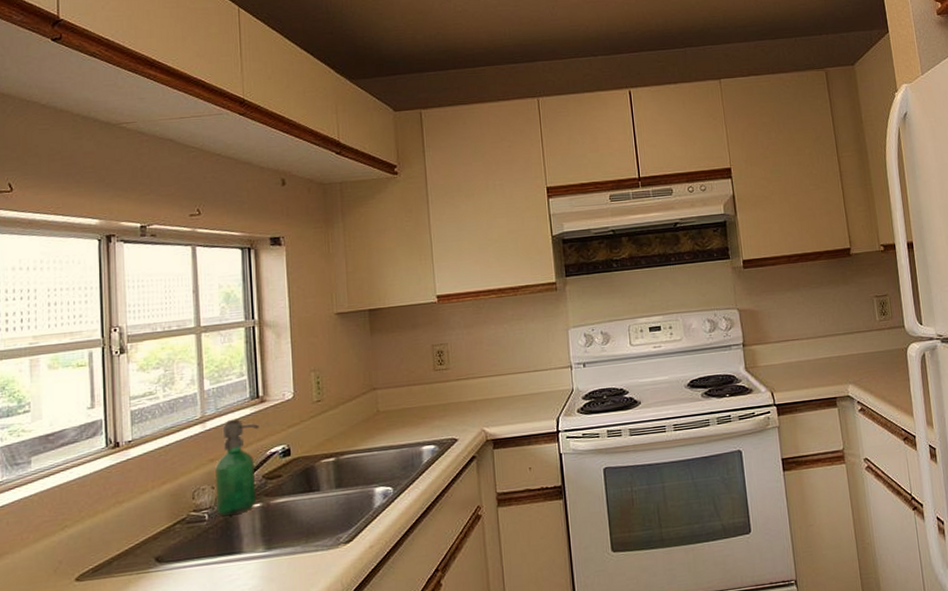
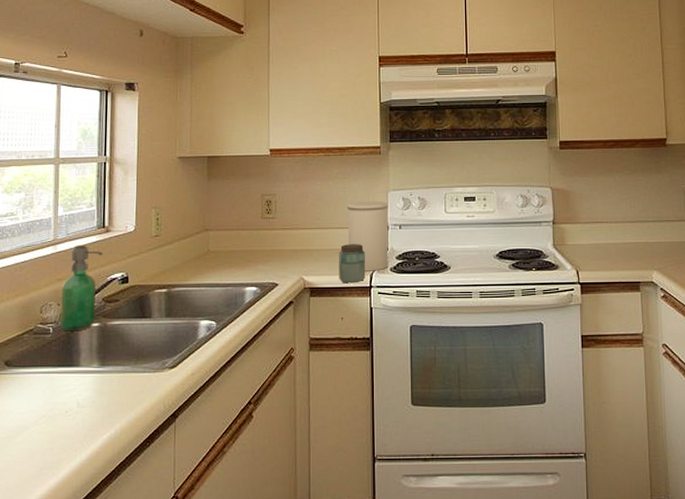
peanut butter: none [521,387,552,431] -> present [339,244,366,284]
canister: none [526,340,575,416] -> present [347,201,388,271]

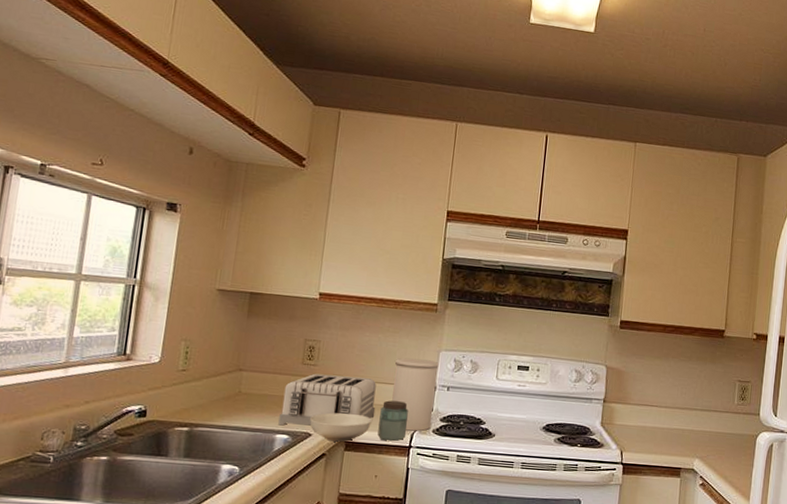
soap dispenser: present [60,244,103,332] -> none [63,370,121,464]
toaster: none [246,225,334,279] -> present [278,373,377,426]
bowl: none [274,260,333,289] -> present [309,412,373,442]

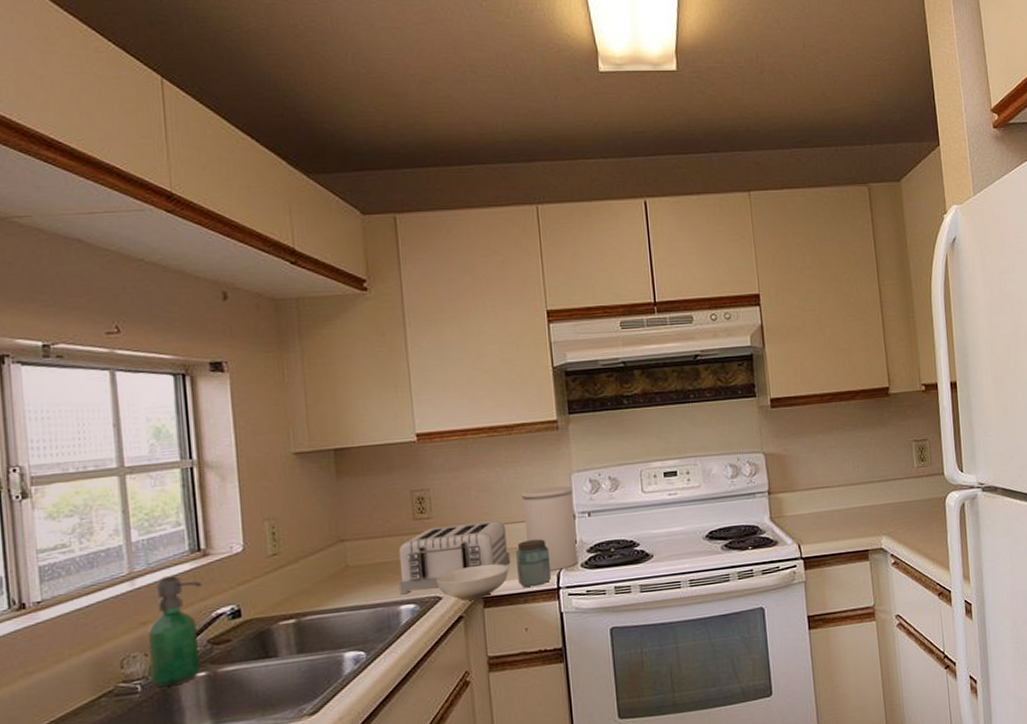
soap dispenser: none [63,370,121,464] -> present [148,575,202,688]

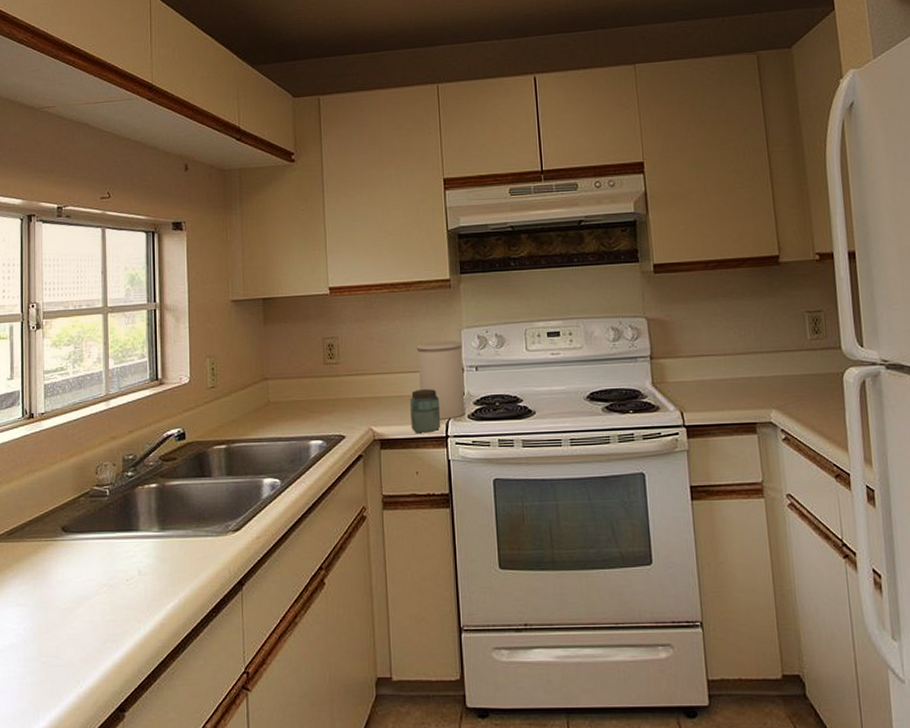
soap dispenser: present [148,575,202,688] -> none [117,399,157,494]
toaster: present [398,520,511,595] -> none [310,369,405,431]
bowl: present [435,563,510,601] -> none [340,408,404,441]

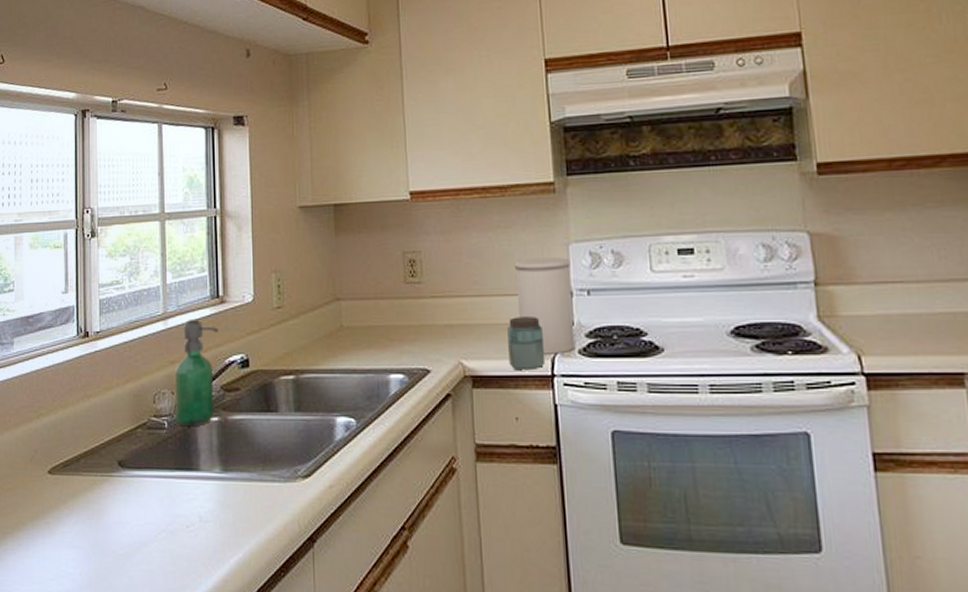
soap dispenser: none [117,399,157,494] -> present [175,318,219,427]

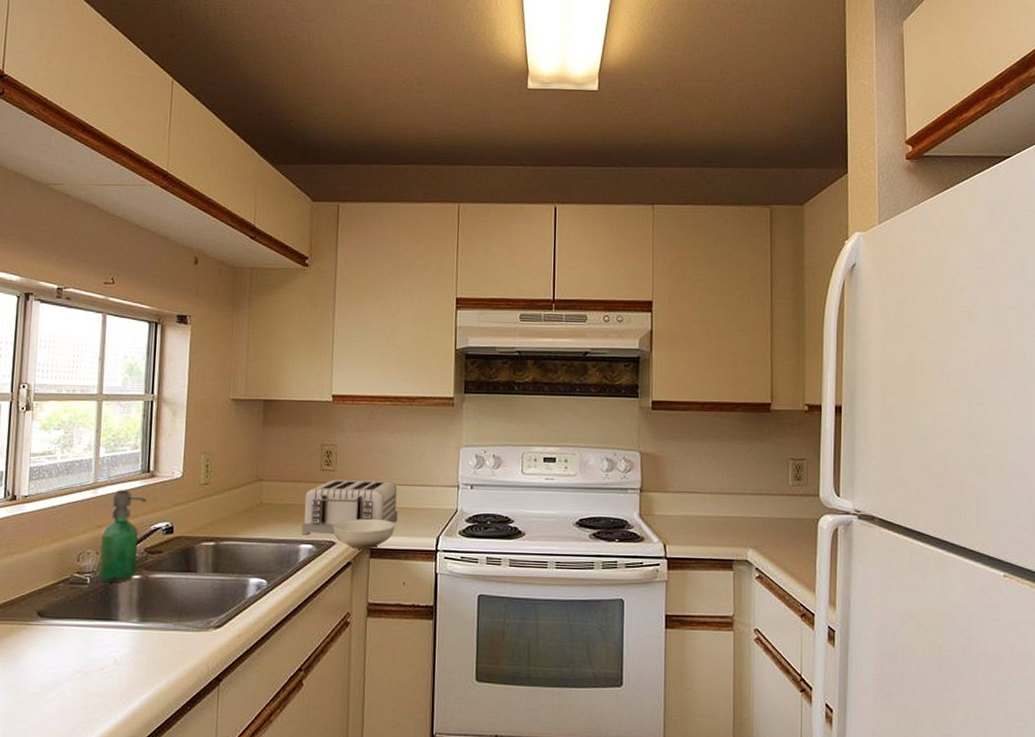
toaster: none [389,291,502,363] -> present [301,479,398,535]
bowl: none [424,338,500,377] -> present [332,518,396,550]
peanut butter: present [507,317,546,371] -> none [402,503,432,546]
canister: present [515,257,576,354] -> none [414,457,460,534]

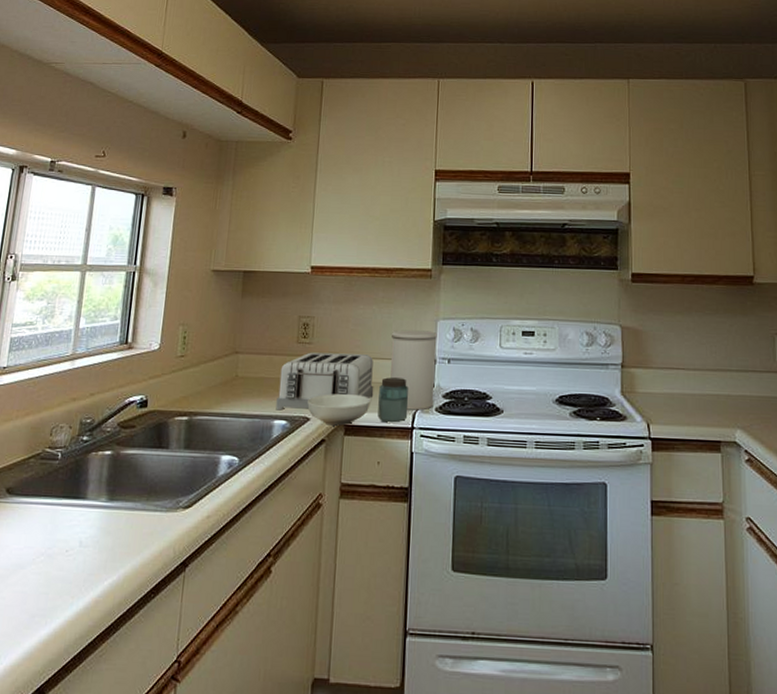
soap dispenser: present [99,489,147,583] -> none [70,361,123,459]
peanut butter: none [402,503,432,546] -> present [377,377,408,423]
canister: none [414,457,460,534] -> present [390,330,437,411]

